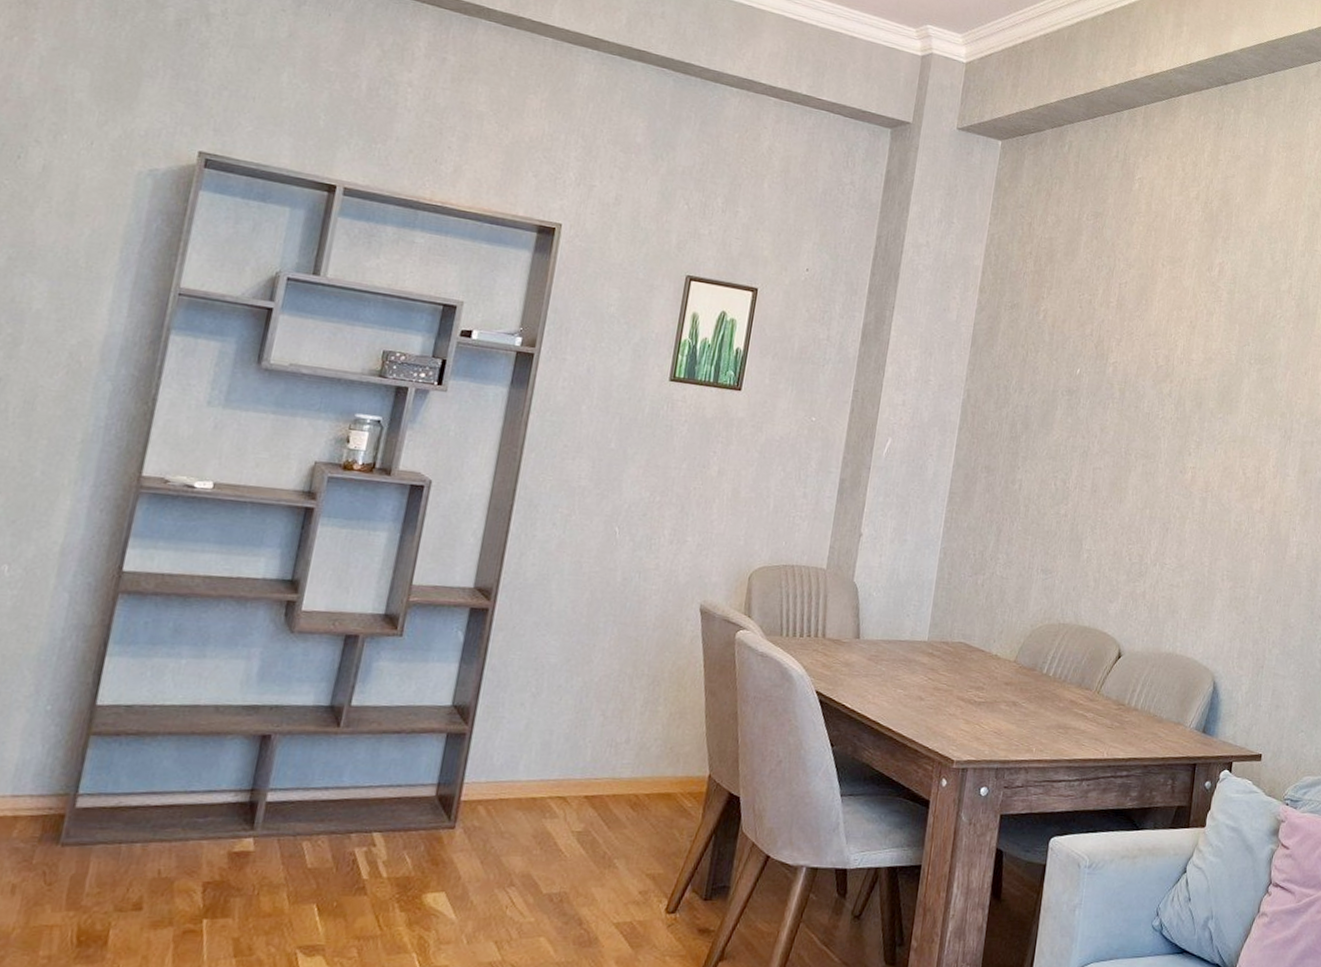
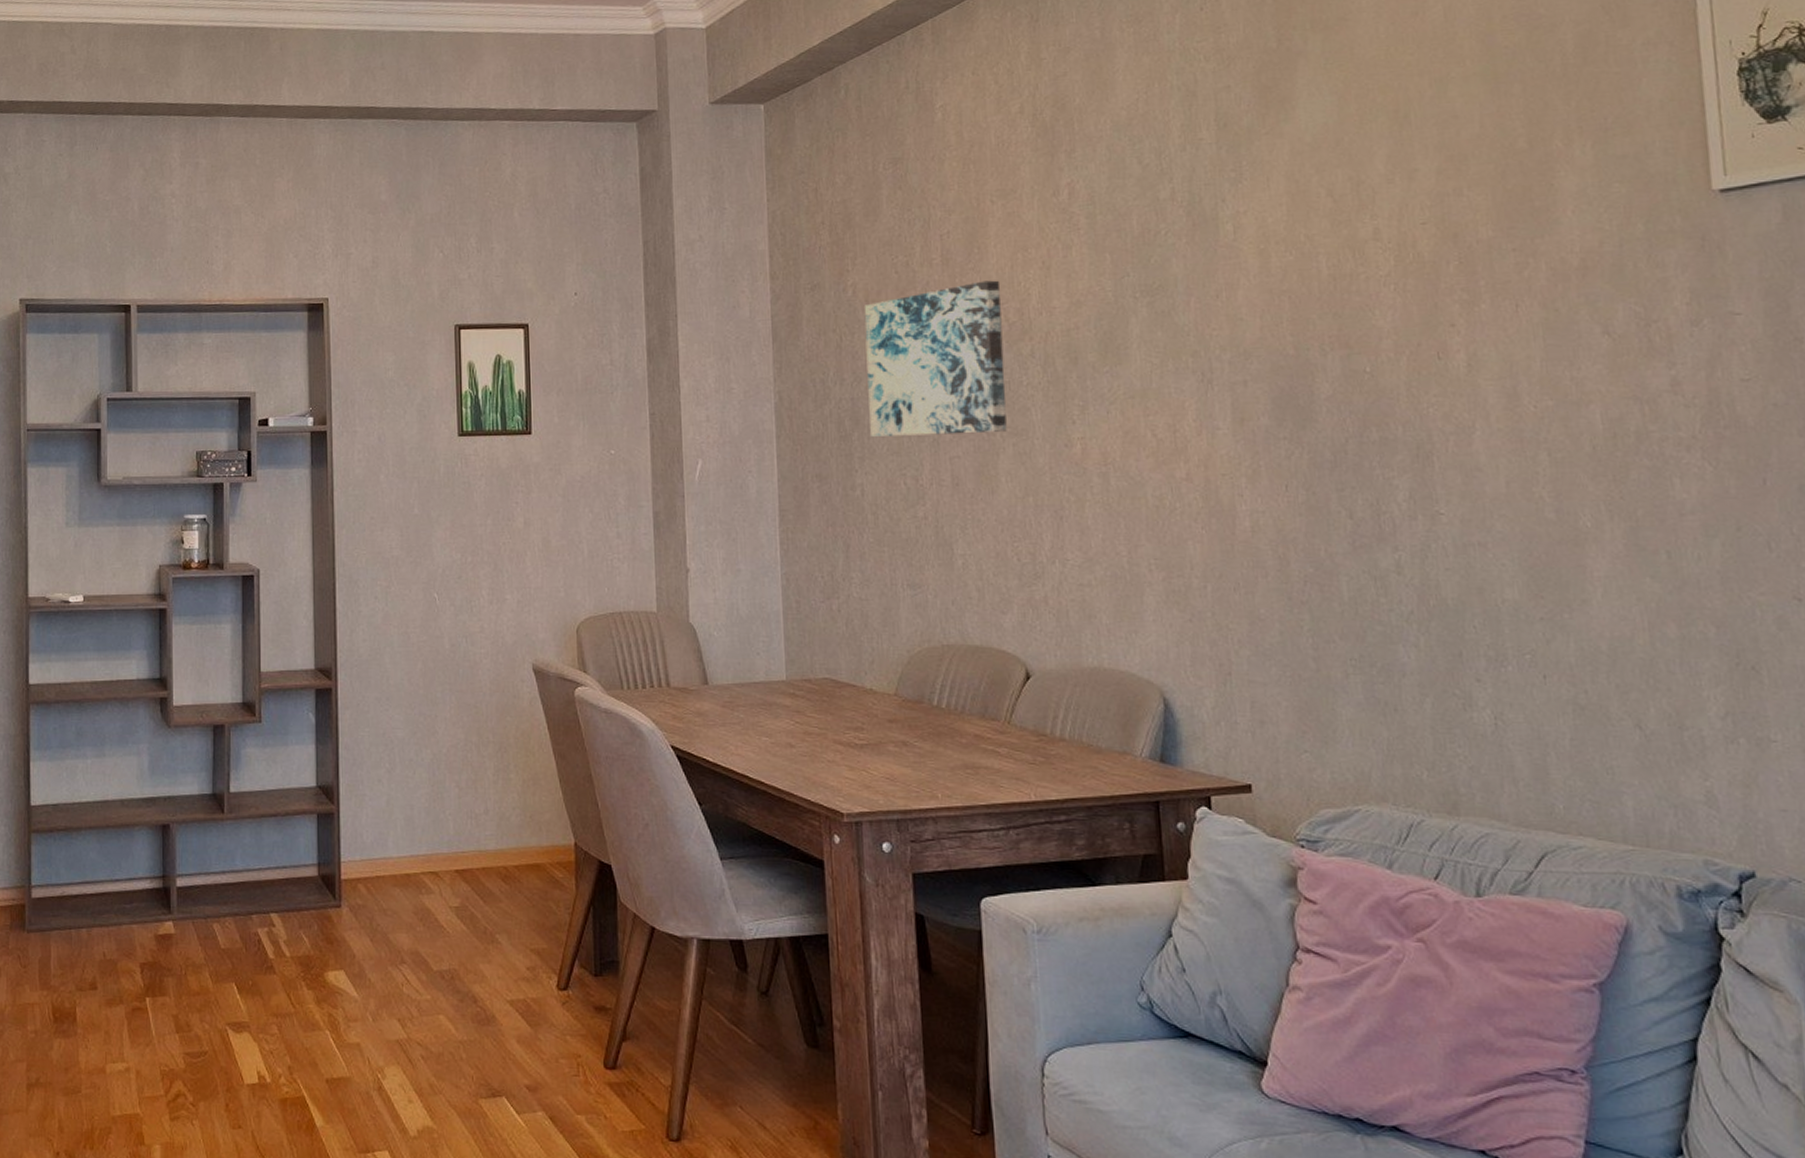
wall art: none [1035,327,1156,453] -> present [864,280,1007,437]

